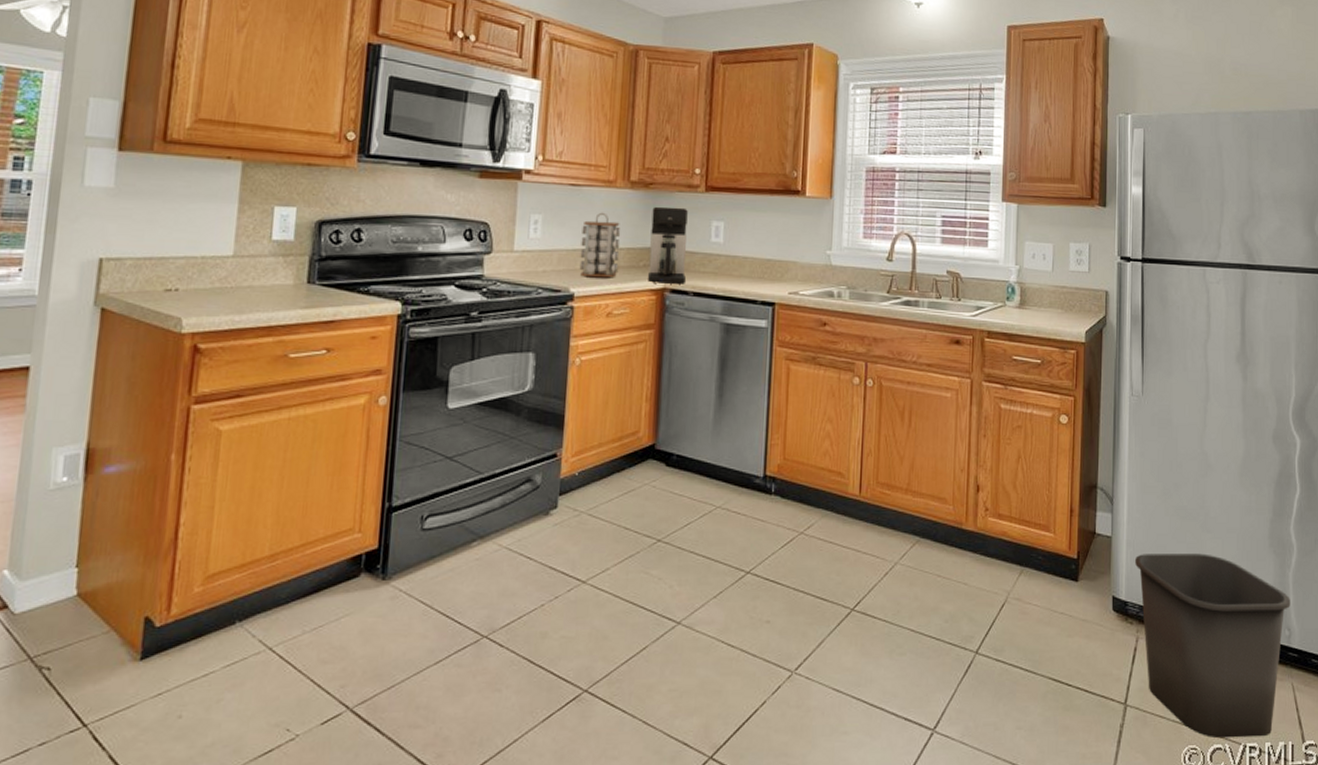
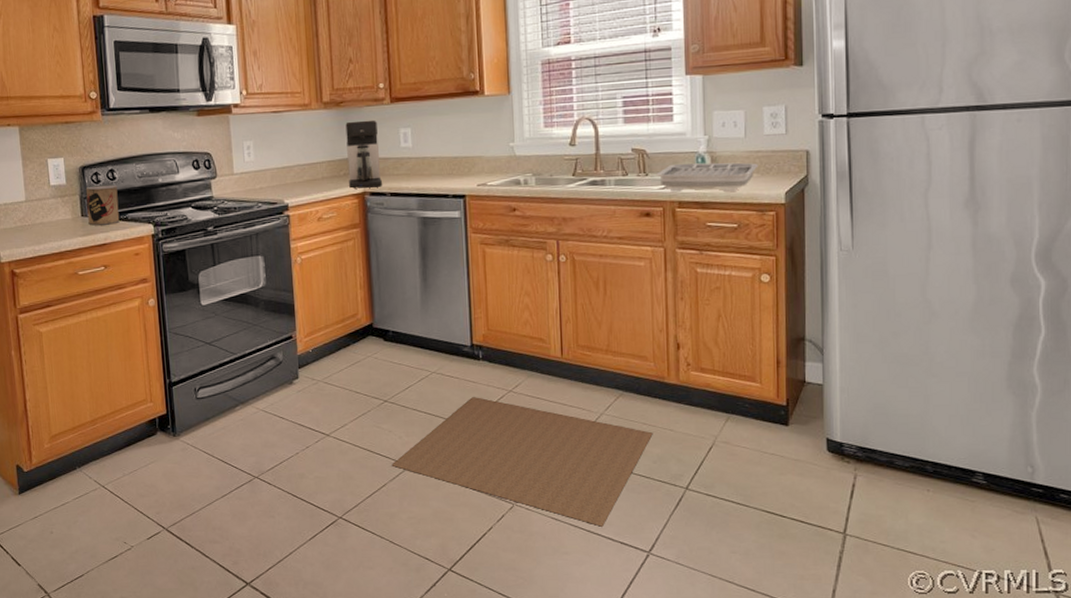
tin can: none [315,246,362,298] -> present [85,184,120,226]
spice rack: present [579,212,621,278] -> none [287,132,323,190]
doormat: none [656,539,947,699] -> present [391,397,653,527]
dish rack: none [968,291,1063,327] -> present [656,162,759,193]
waste bin: present [1134,553,1290,738] -> none [849,397,1034,564]

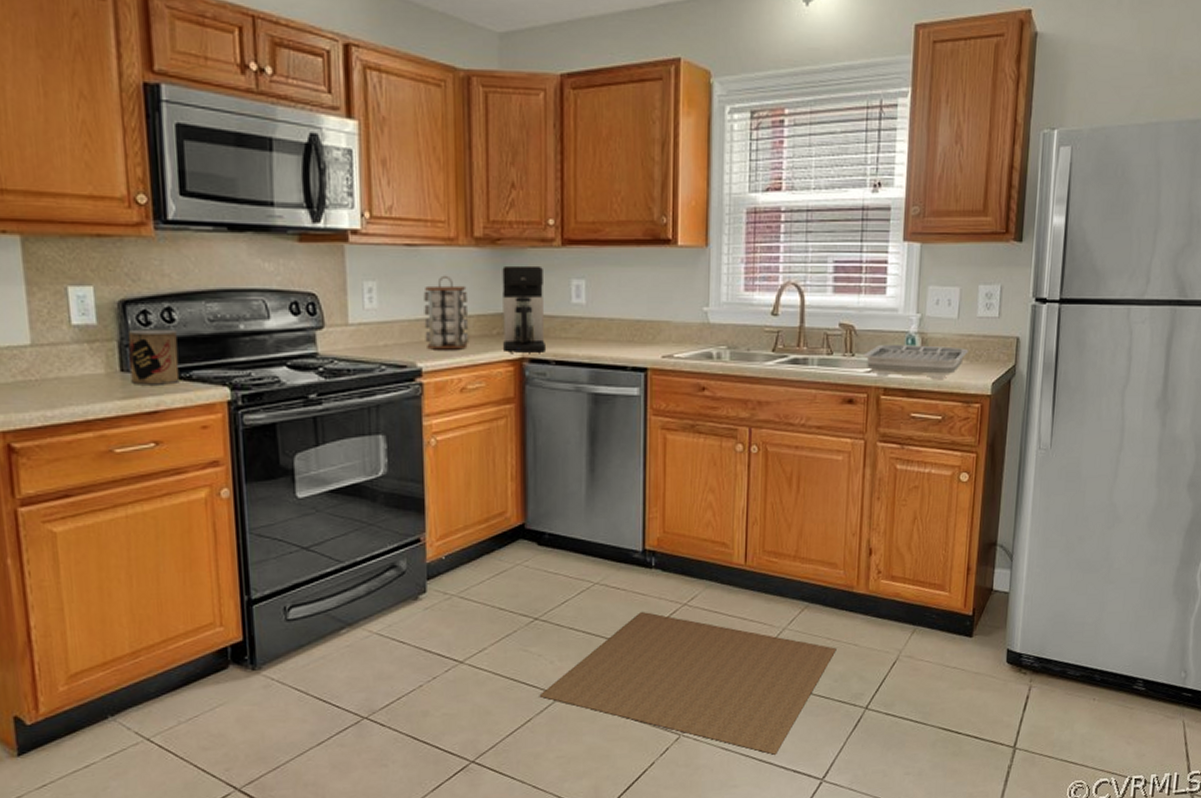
spice rack: none [287,132,323,190] -> present [423,275,470,350]

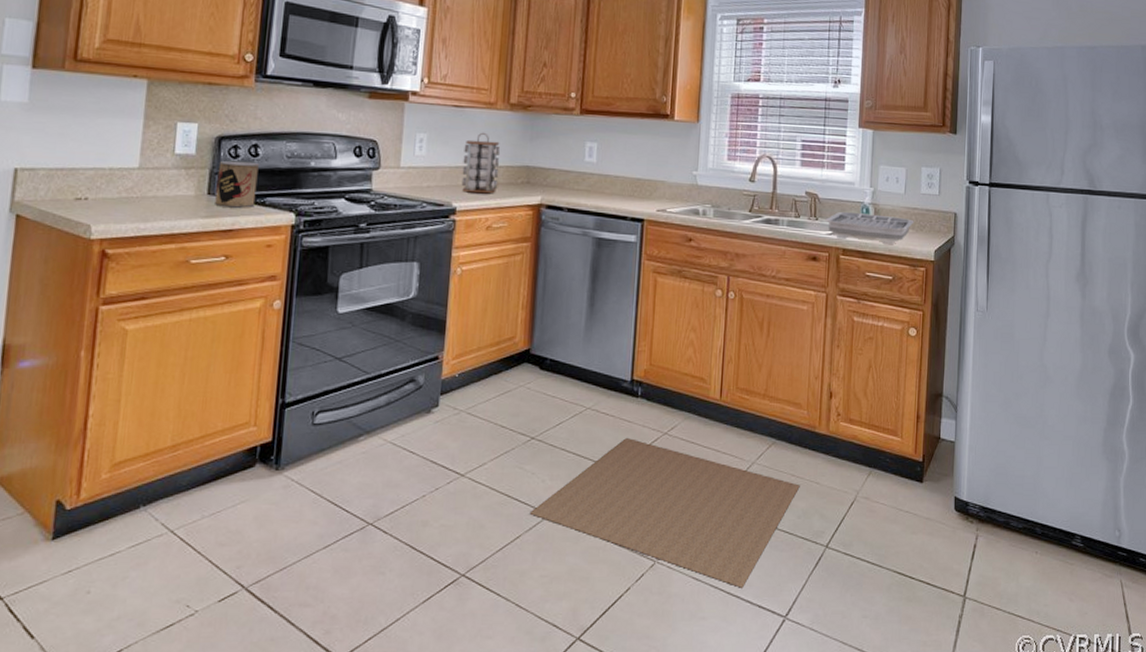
coffee maker: present [502,265,545,353] -> none [525,127,564,201]

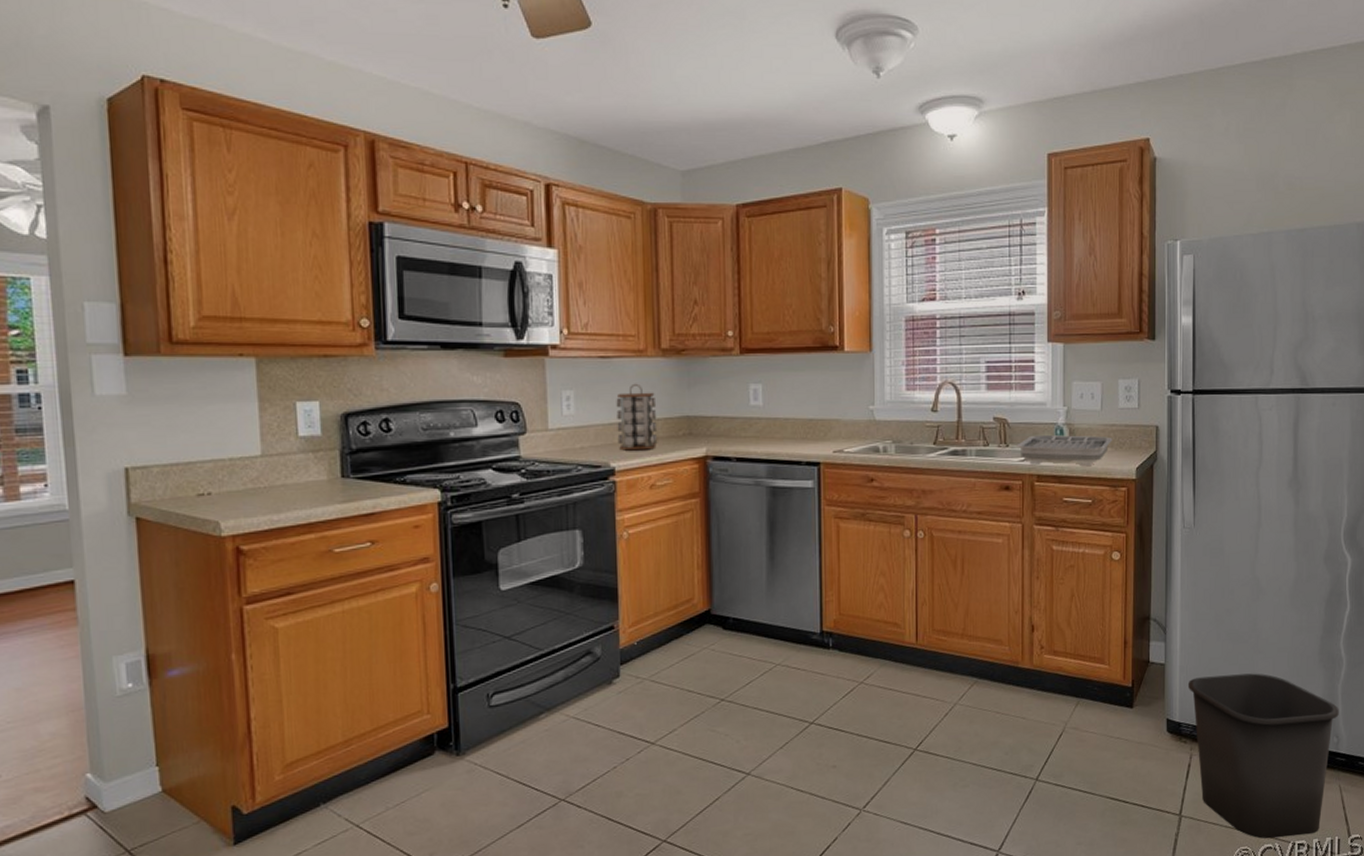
tin can: present [215,160,259,208] -> none [349,438,395,490]
doormat: present [529,438,800,588] -> none [726,691,1006,828]
waste bin: none [976,458,1121,629] -> present [1187,673,1339,839]

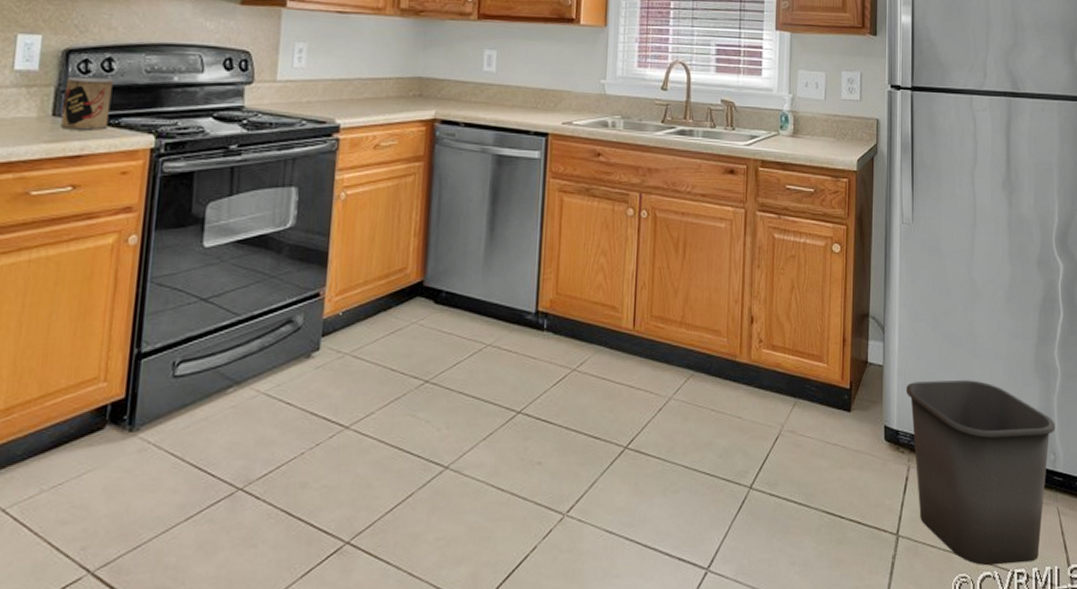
tin can: none [349,438,395,490] -> present [61,76,113,131]
spice rack: present [616,383,658,451] -> none [346,40,390,109]
dish rack: present [1016,434,1113,467] -> none [742,120,835,155]

